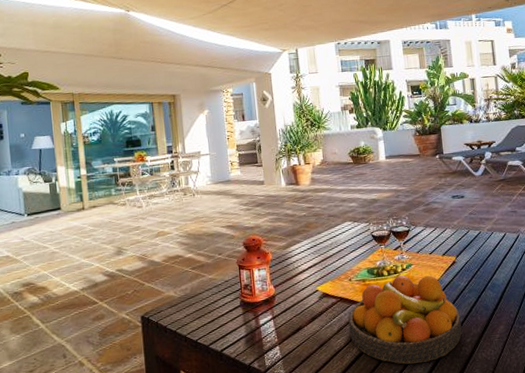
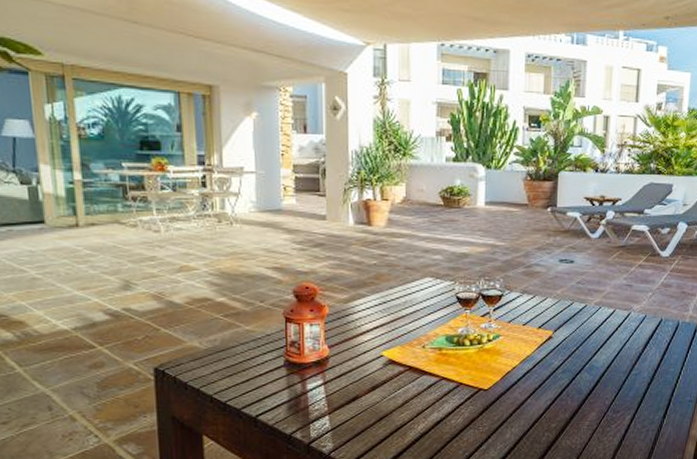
fruit bowl: present [348,275,462,364] -> none [416,347,549,447]

